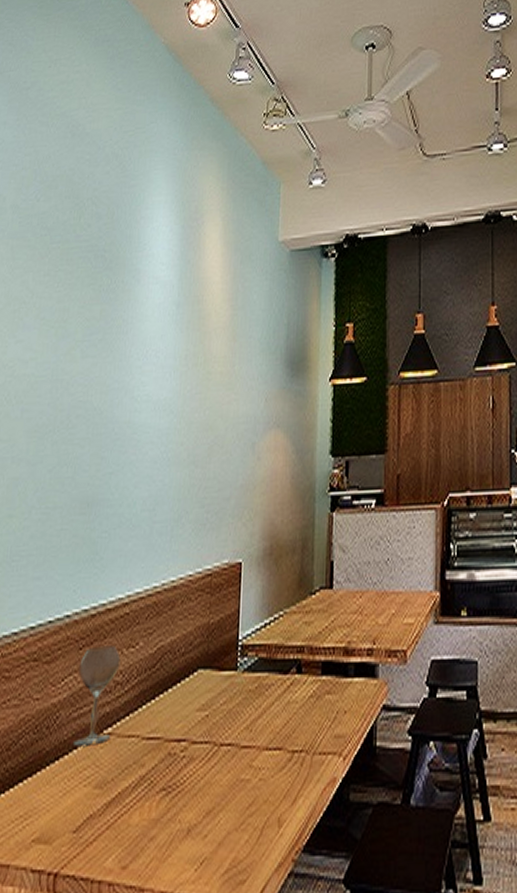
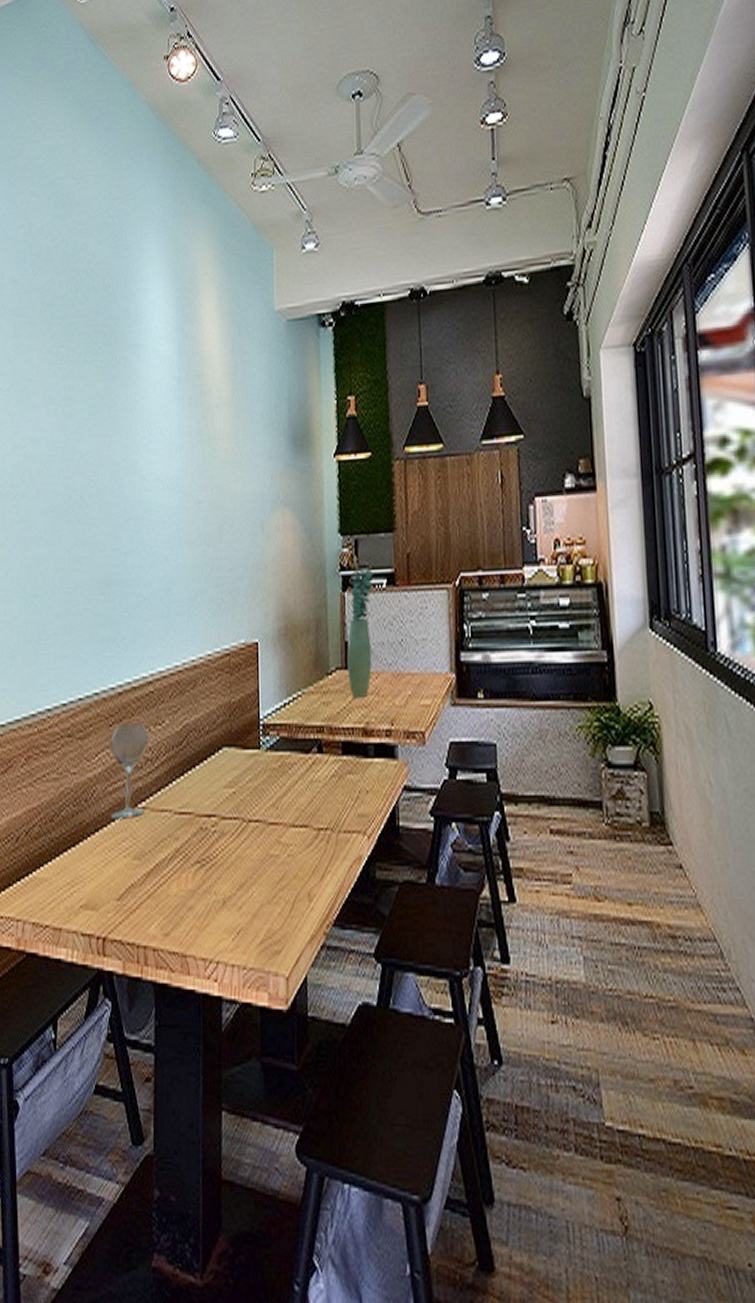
vase: none [331,485,364,619] -> present [347,564,374,699]

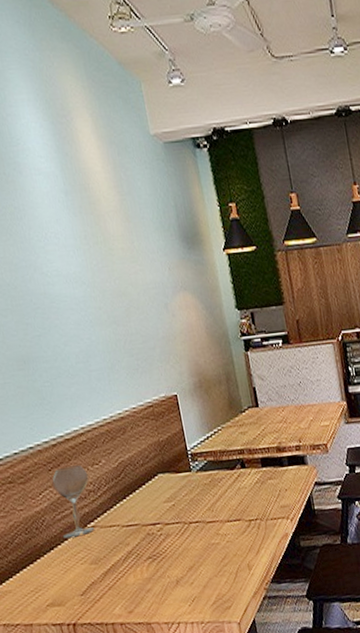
vase: present [347,564,374,699] -> none [251,330,279,428]

